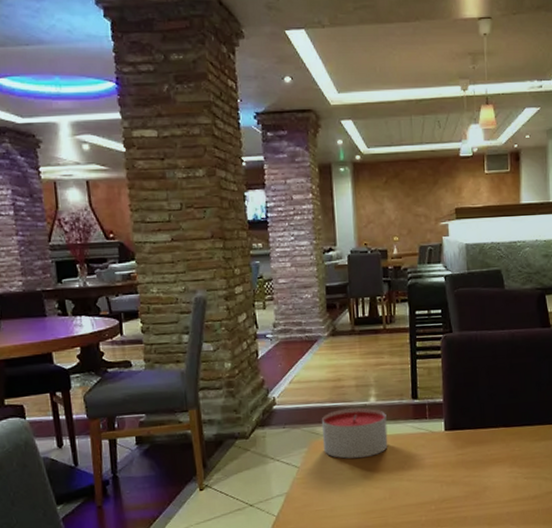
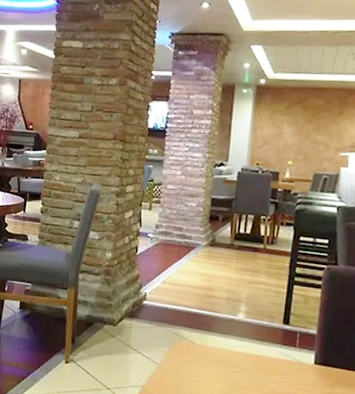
candle: present [321,407,388,459] -> none [184,318,254,372]

